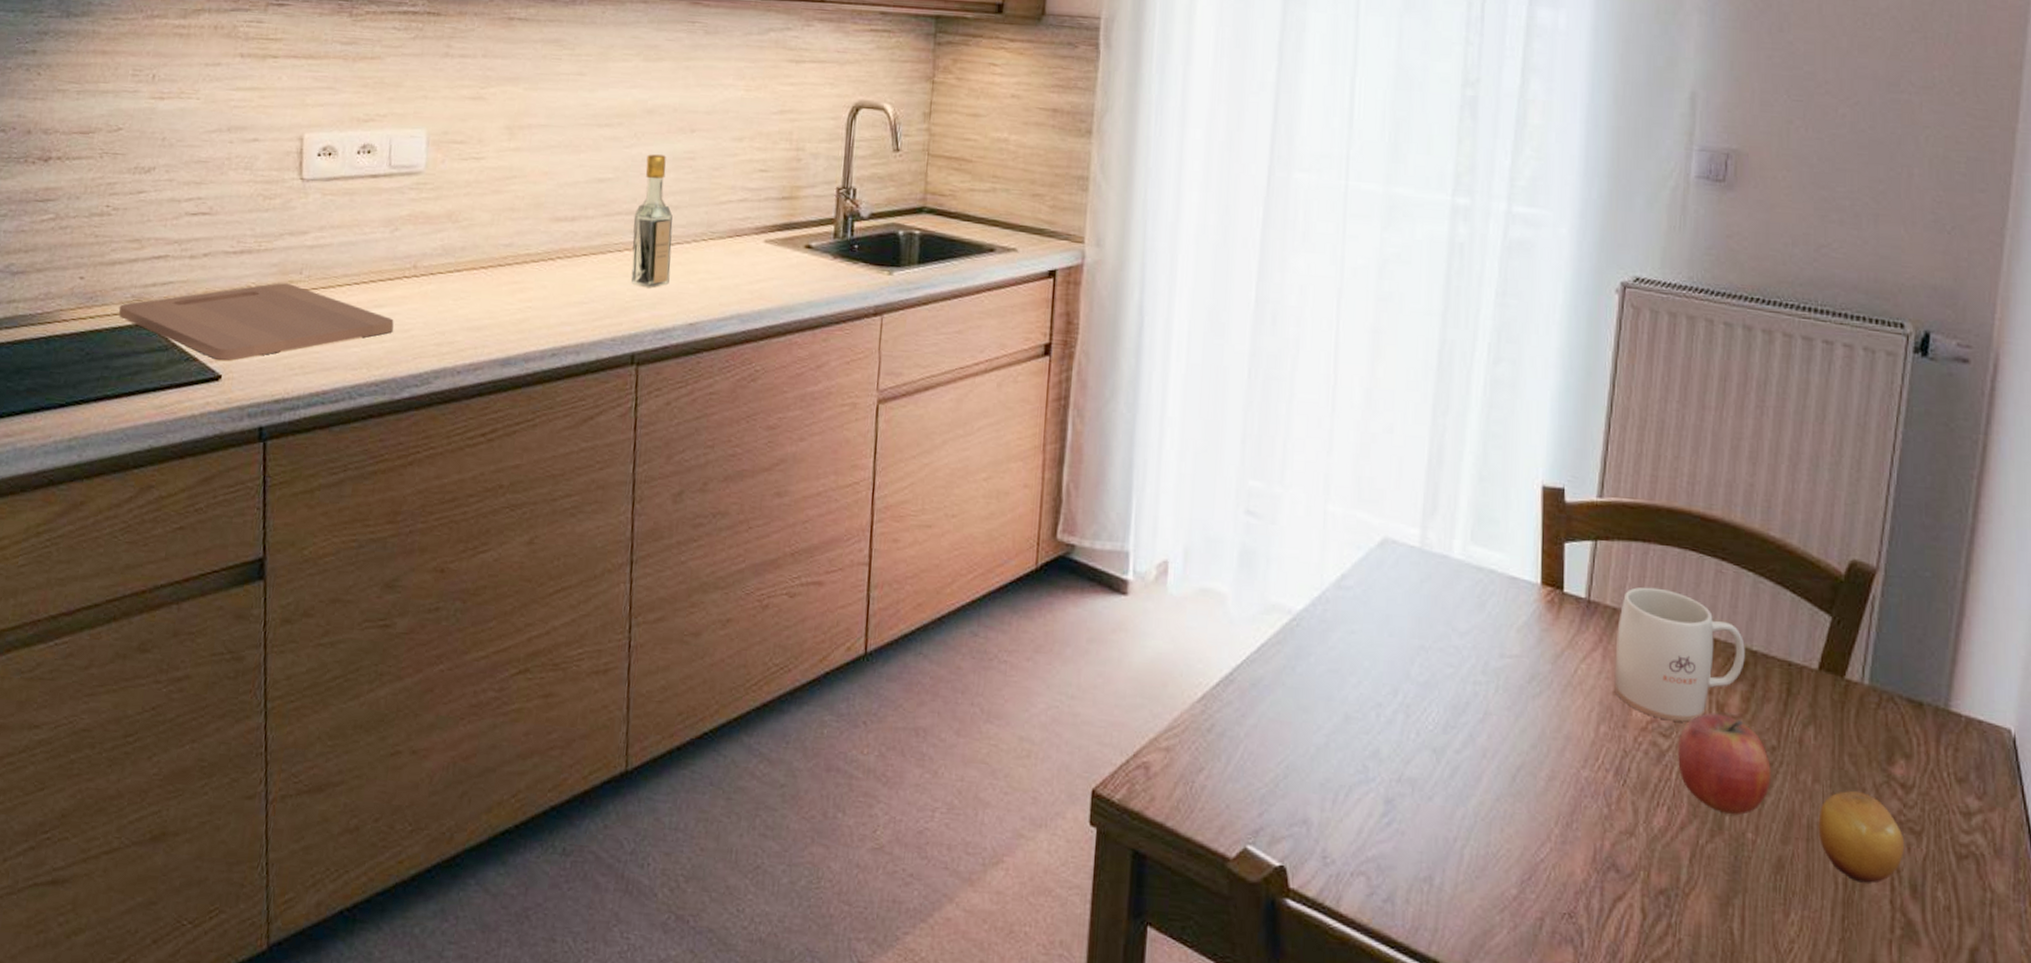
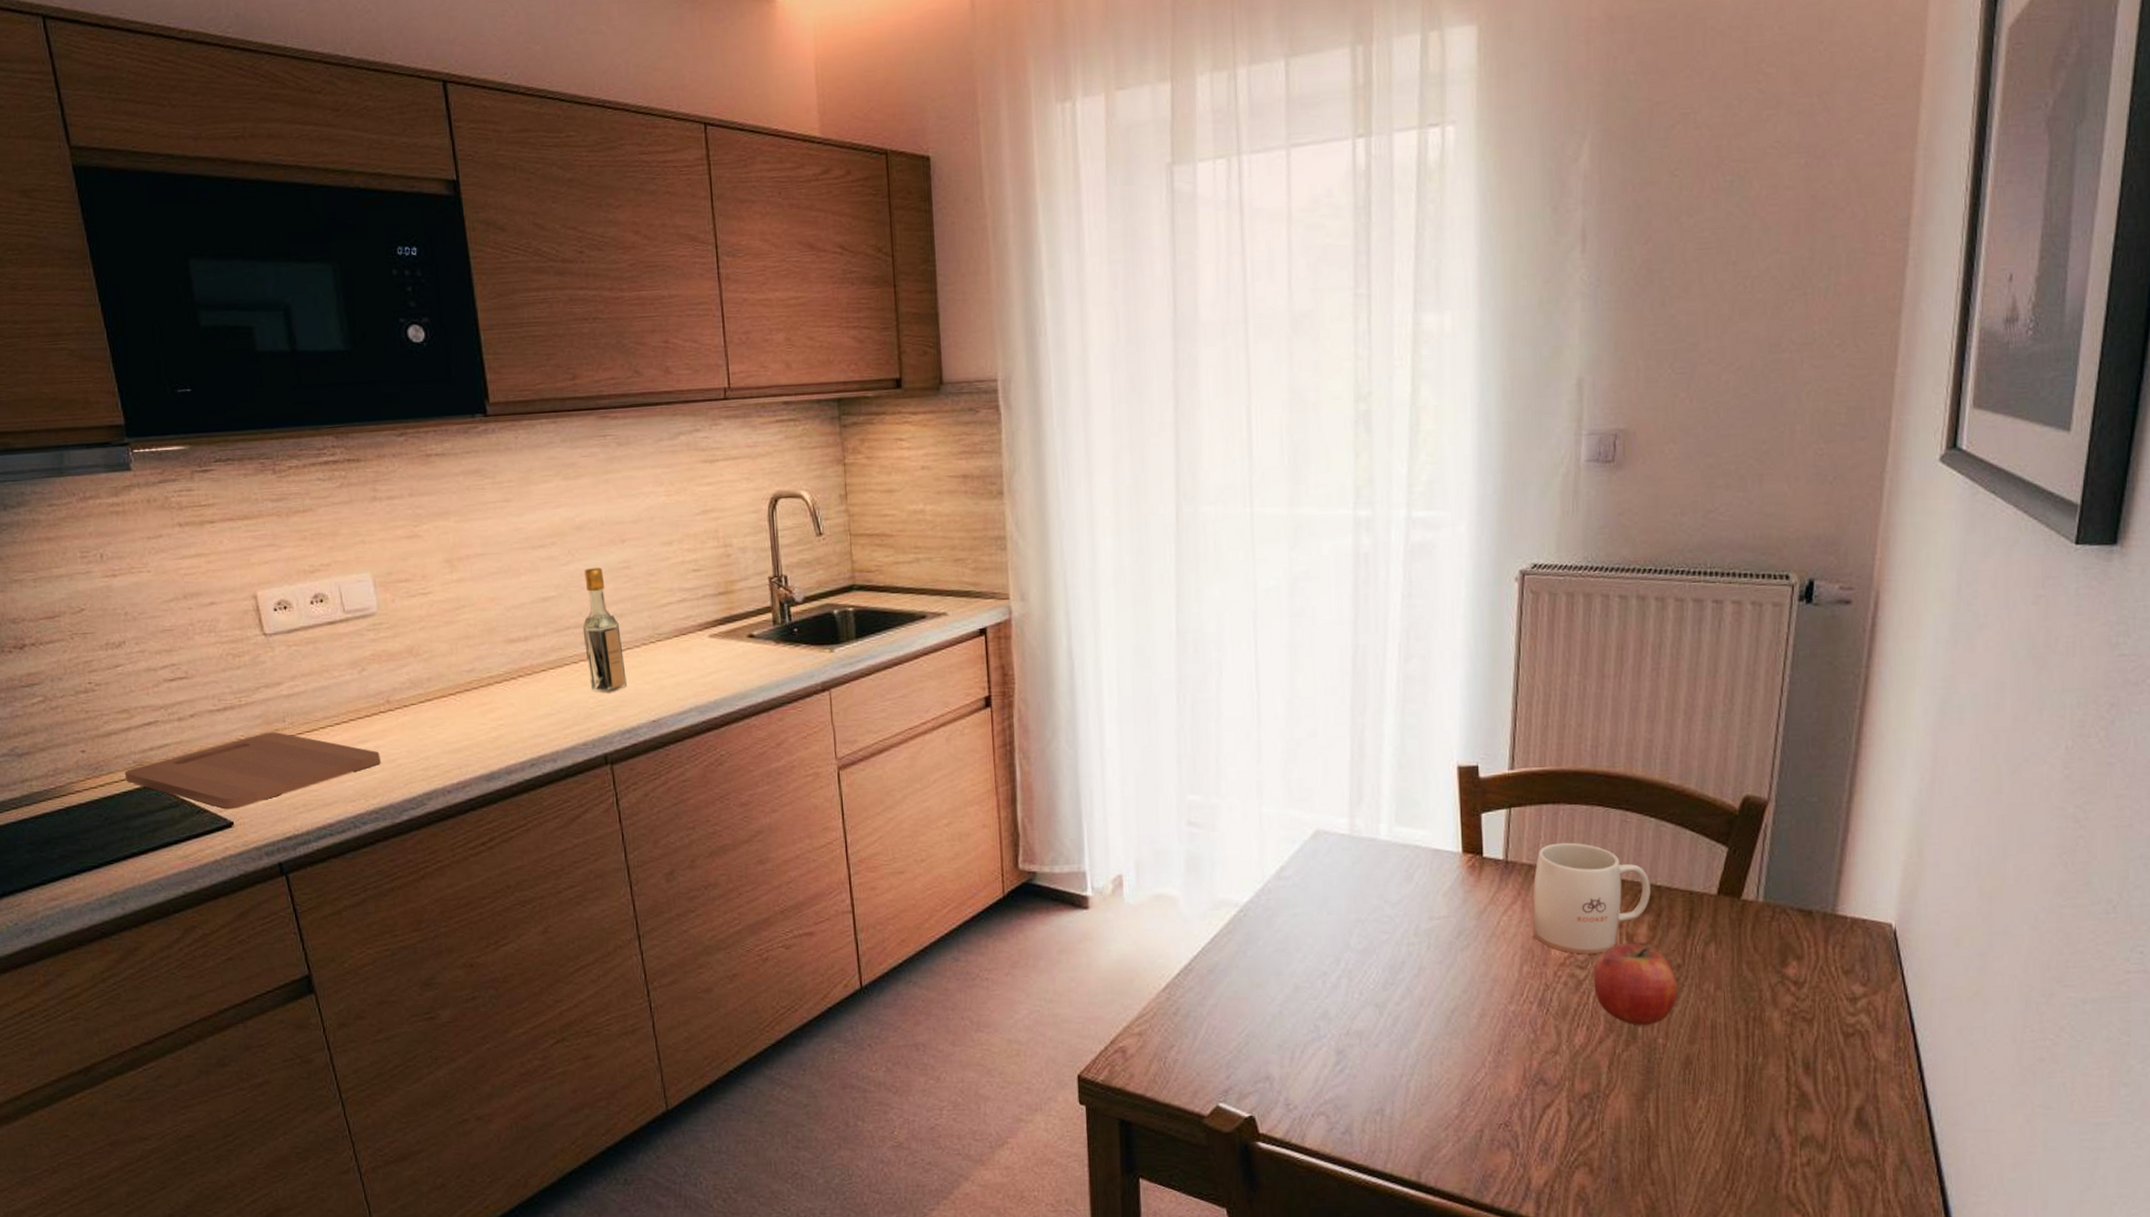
fruit: present [1818,791,1905,883] -> none [1721,993,1798,1067]

